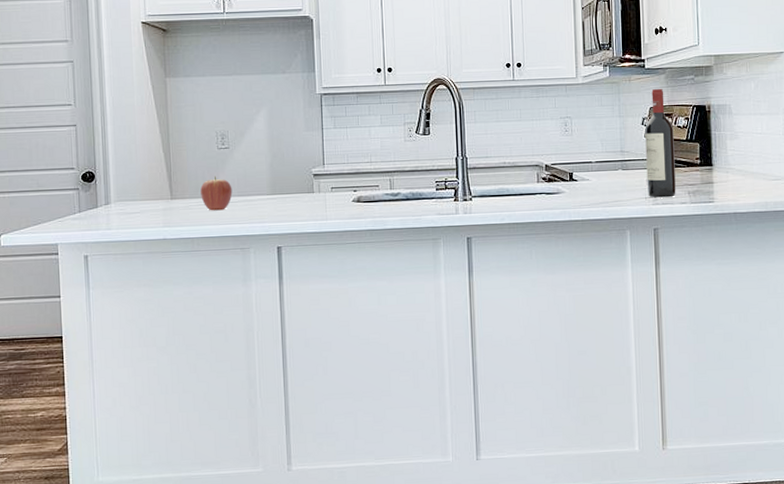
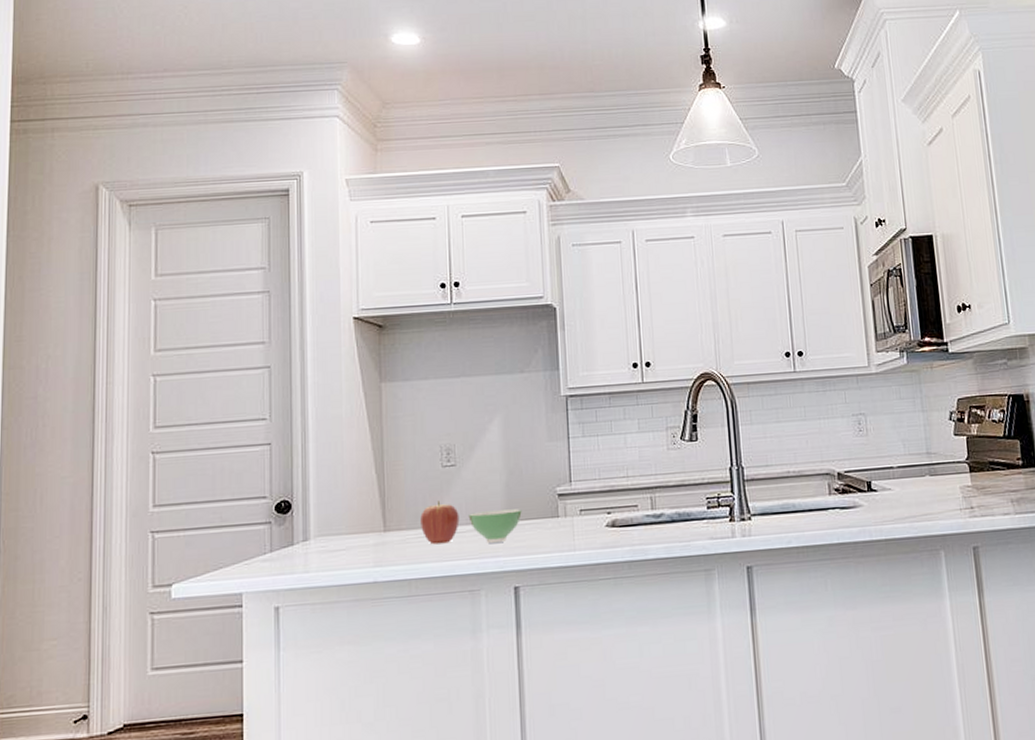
bowl: none [240,185,285,211] -> present [468,509,523,543]
wine bottle: present [645,89,676,198] -> none [953,376,997,509]

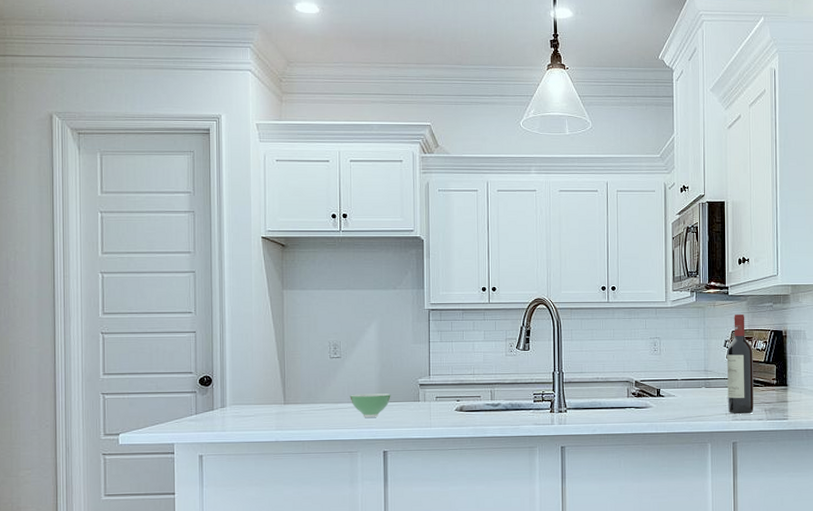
fruit: present [420,500,460,545] -> none [312,383,343,416]
wine bottle: none [953,376,997,509] -> present [727,314,754,414]

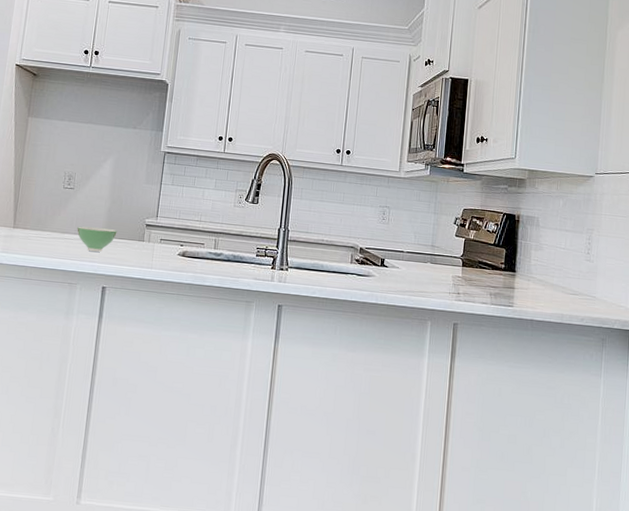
wine bottle: present [727,314,754,414] -> none [452,193,483,296]

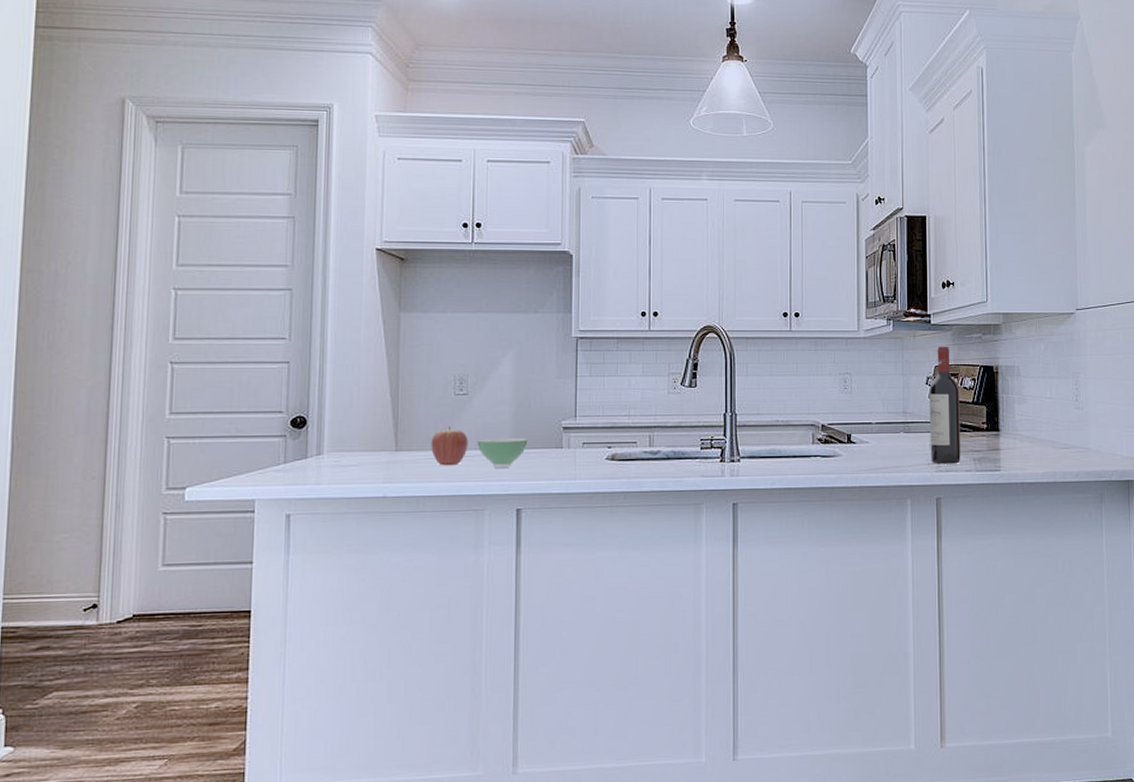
fruit: none [40,212,71,245] -> present [431,426,469,466]
wine bottle: none [452,193,483,296] -> present [929,347,961,465]

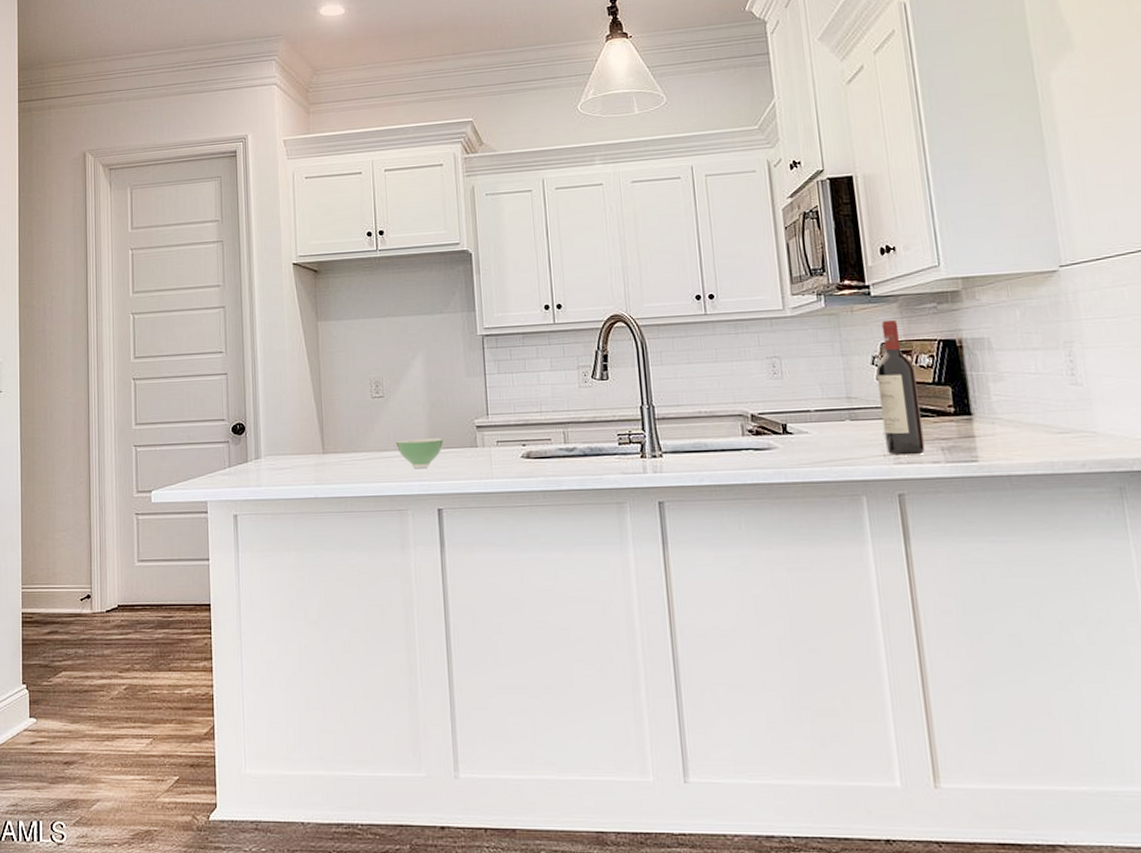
fruit: present [431,426,469,466] -> none [354,428,388,467]

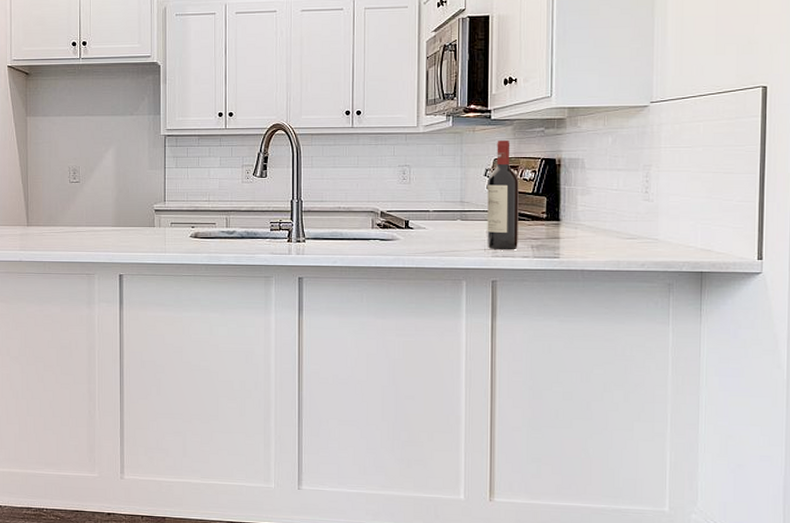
bowl: present [396,438,445,468] -> none [88,218,128,241]

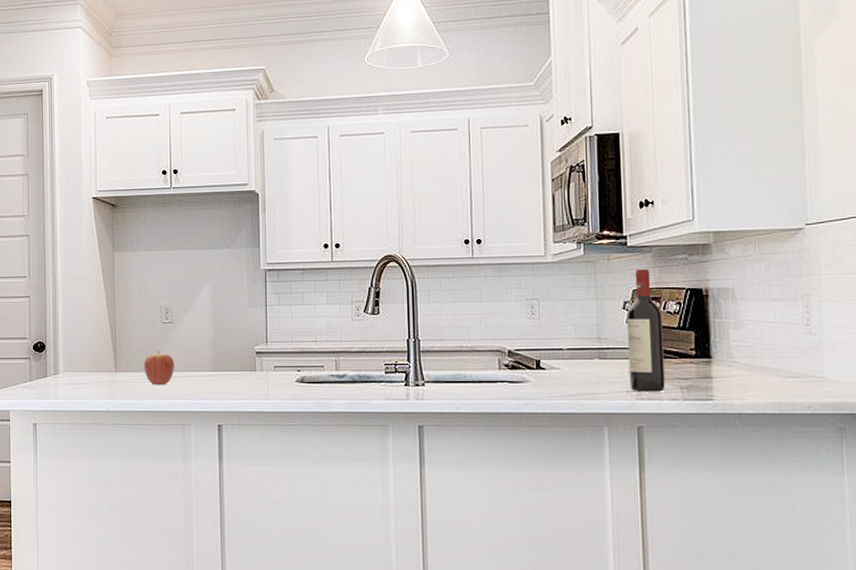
fruit: none [53,207,81,239] -> present [144,350,175,385]

